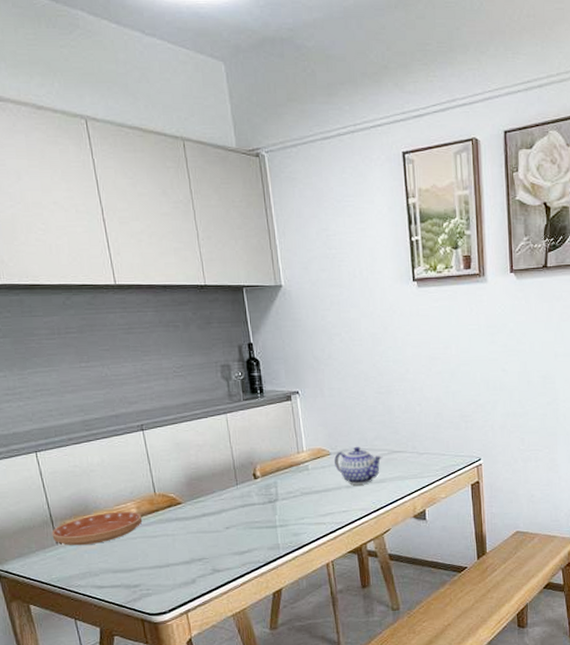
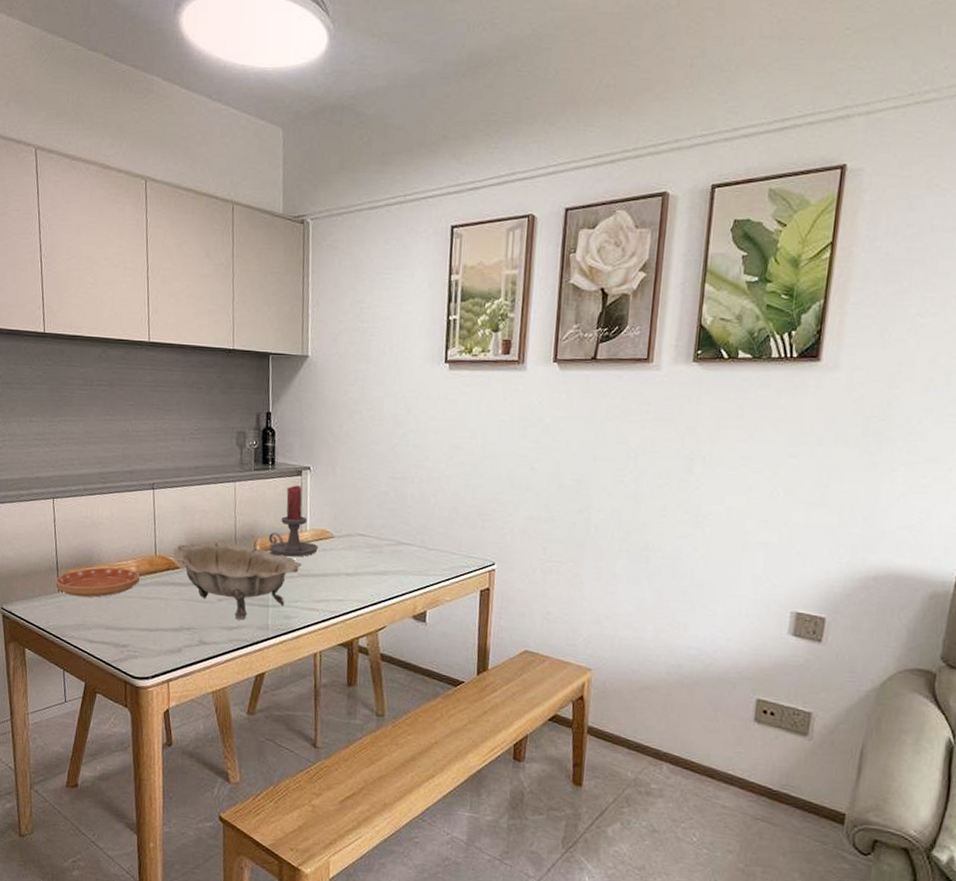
decorative bowl: none [173,471,303,544] -> present [173,540,302,620]
candle holder: none [267,410,317,478] -> present [268,485,318,557]
teapot: present [334,446,383,485] -> none [337,532,388,574]

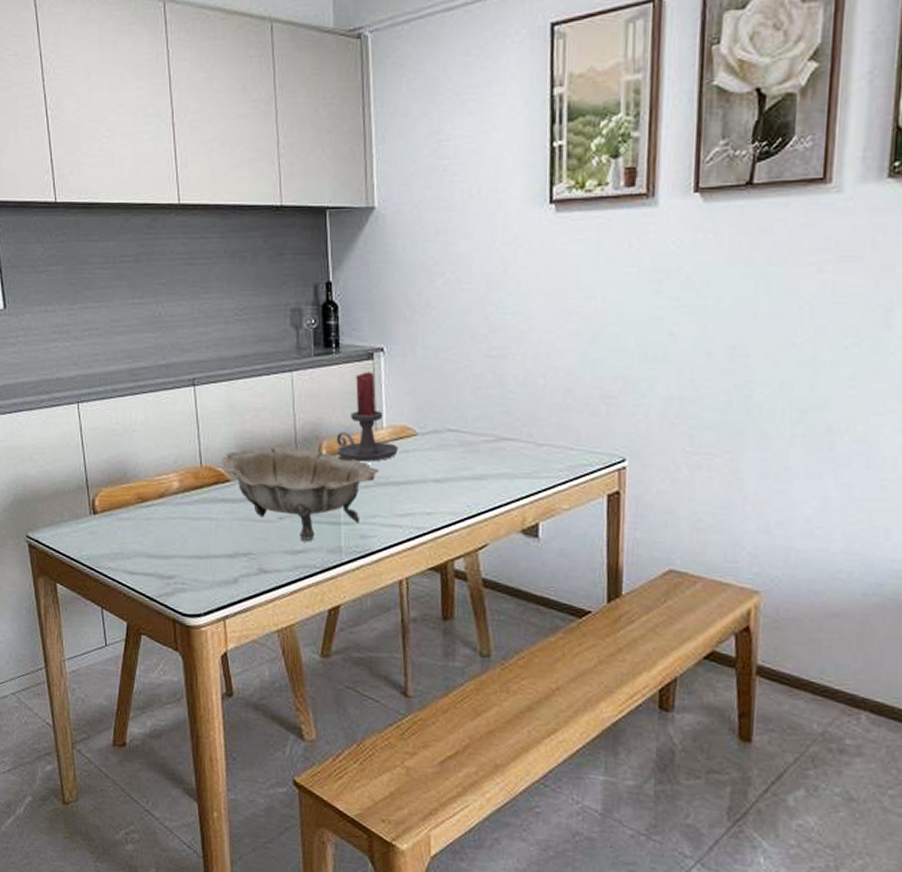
saucer: present [55,567,140,598] -> none [86,483,185,521]

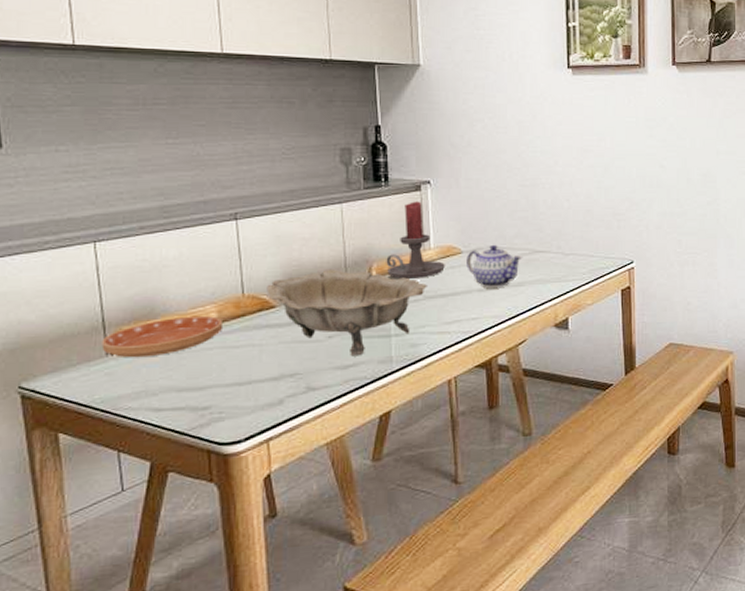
saucer: none [86,483,185,521] -> present [101,316,224,358]
teapot: none [422,426,487,480] -> present [467,244,523,289]

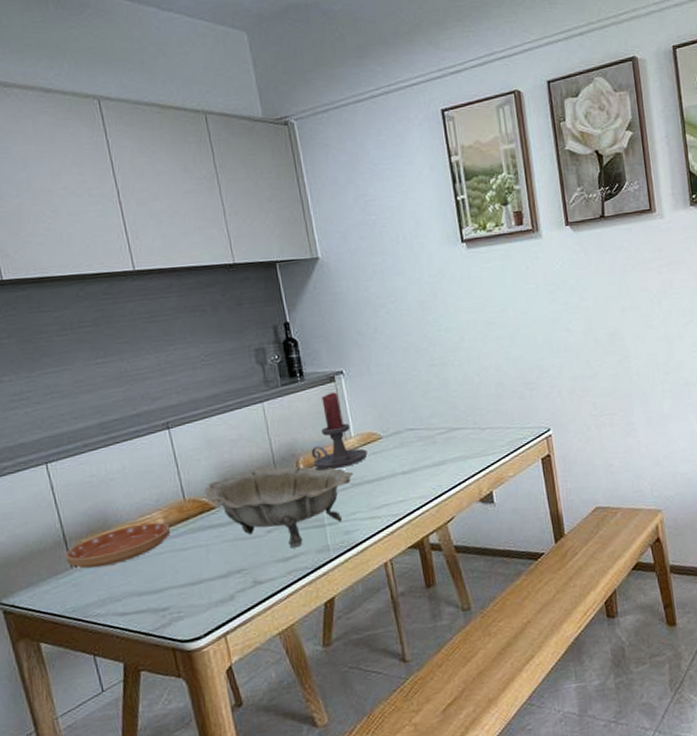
teapot: present [467,244,523,289] -> none [387,426,441,471]

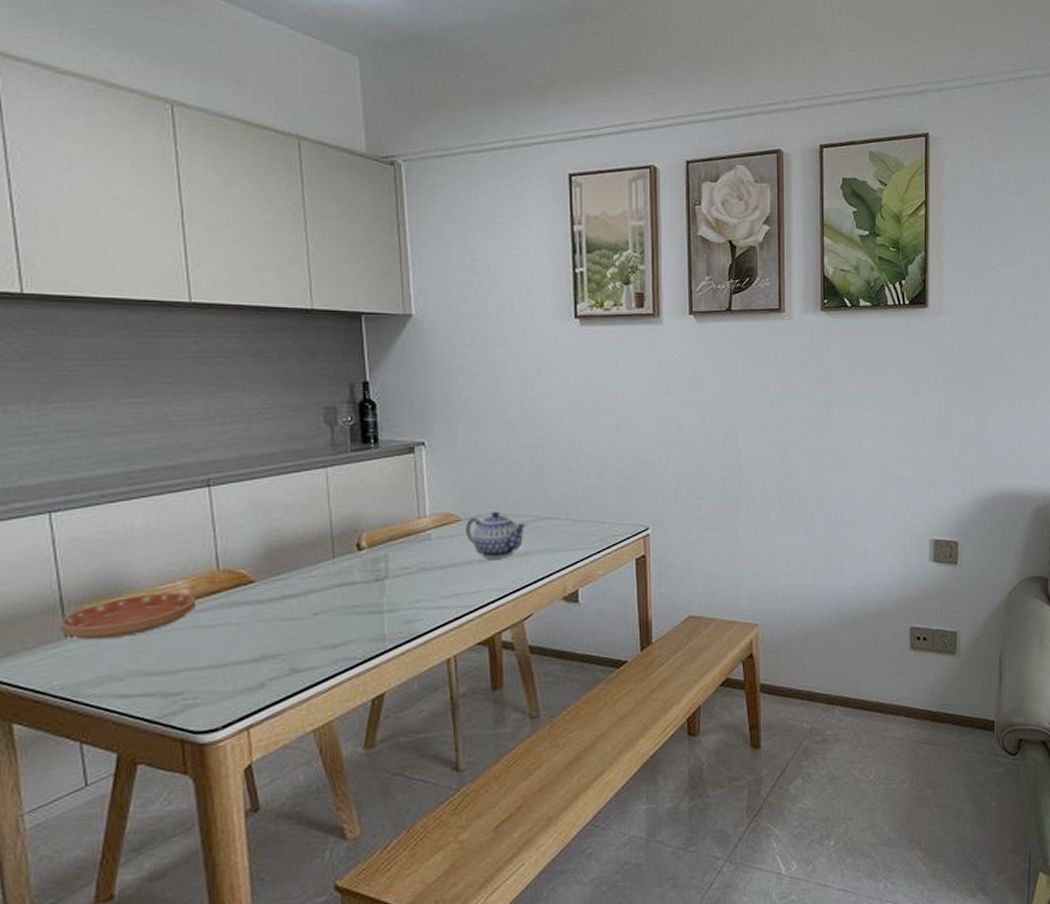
decorative bowl: present [204,465,353,549] -> none [244,540,423,635]
candle holder: present [311,392,368,470] -> none [377,465,442,550]
teapot: none [387,426,441,471] -> present [466,510,528,559]

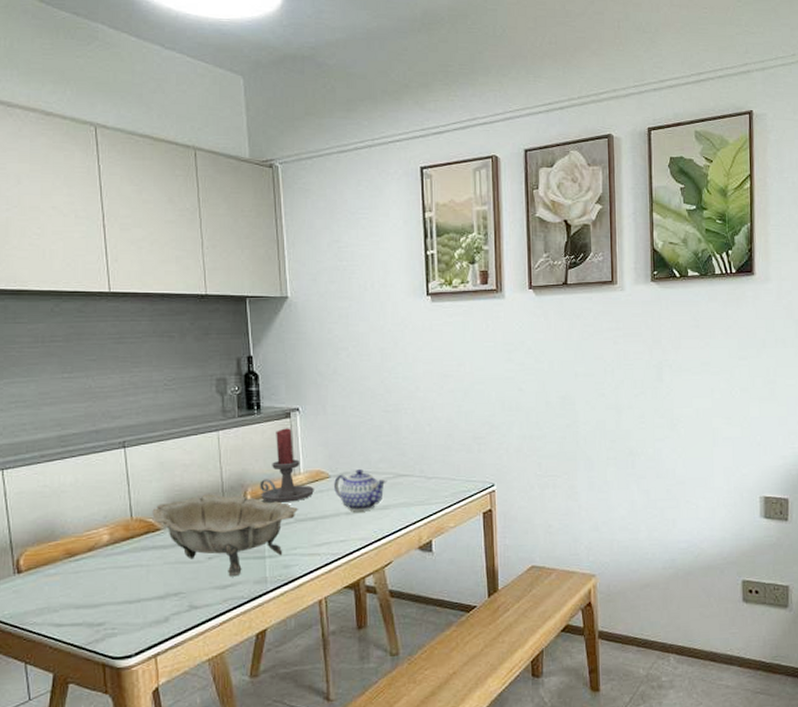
saucer: present [60,593,197,640] -> none [10,538,115,577]
decorative bowl: none [244,540,423,635] -> present [152,494,298,577]
candle holder: none [377,465,442,550] -> present [260,428,314,503]

